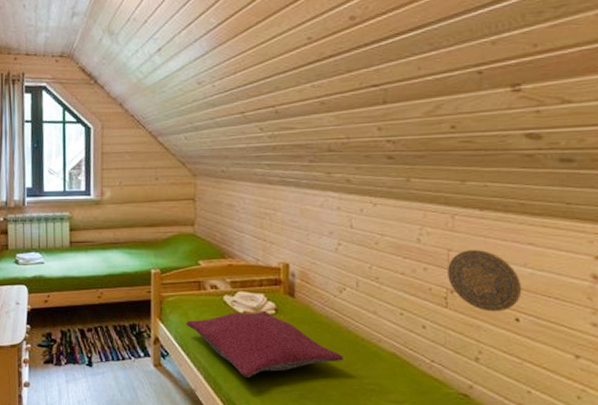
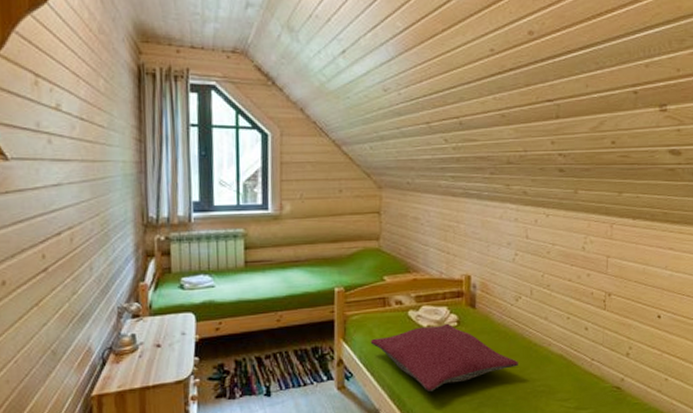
decorative plate: present [448,249,522,312] -> none [606,255,663,311]

